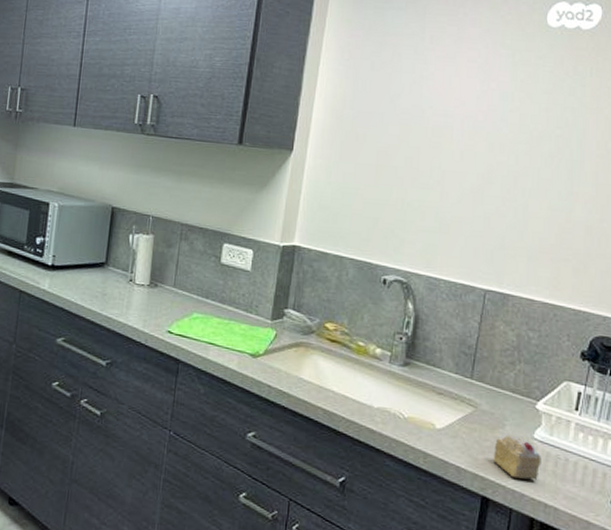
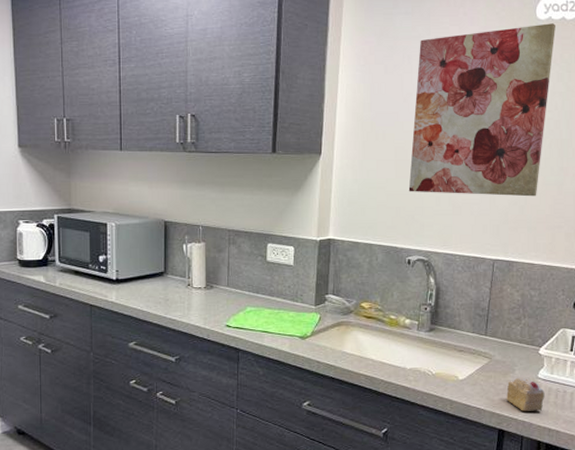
wall art: none [389,31,569,222] -> present [408,23,555,197]

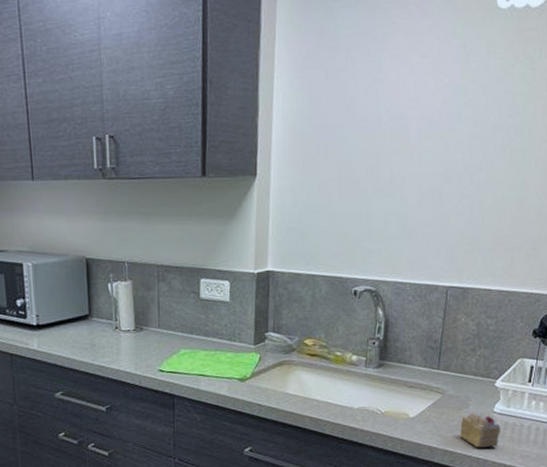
wall art: present [408,23,555,197] -> none [354,12,518,215]

